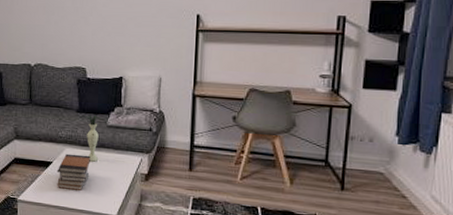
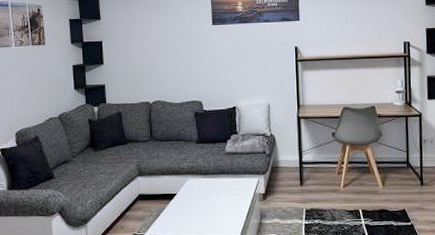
book stack: present [56,153,91,191] -> none [181,183,213,218]
vase: present [83,113,103,162] -> none [202,143,221,189]

